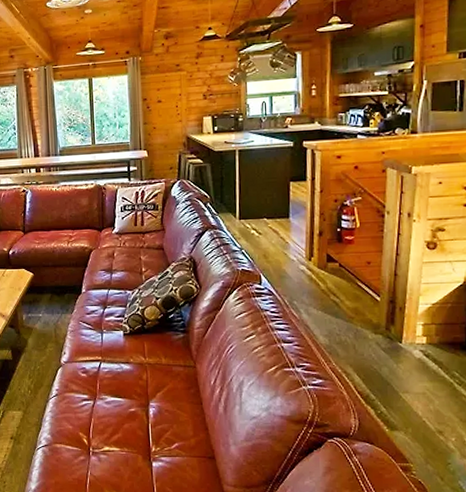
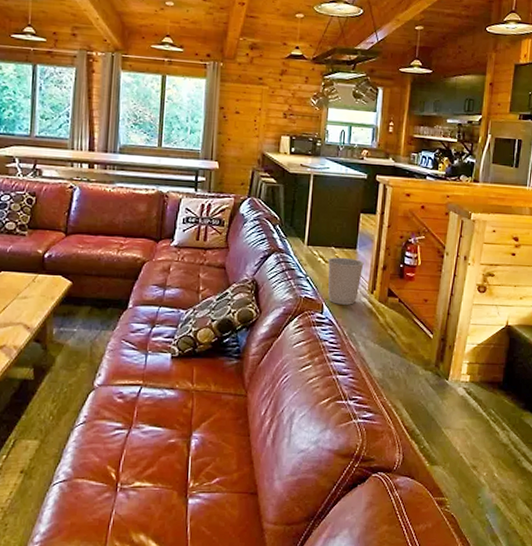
trash can: none [261,227,299,274] -> present [327,257,364,305]

